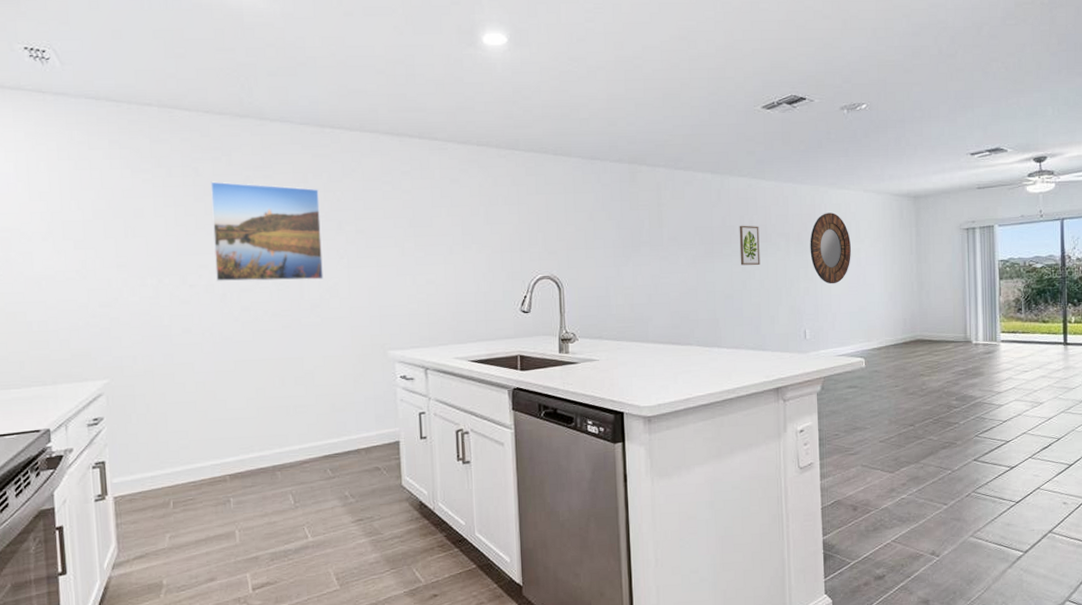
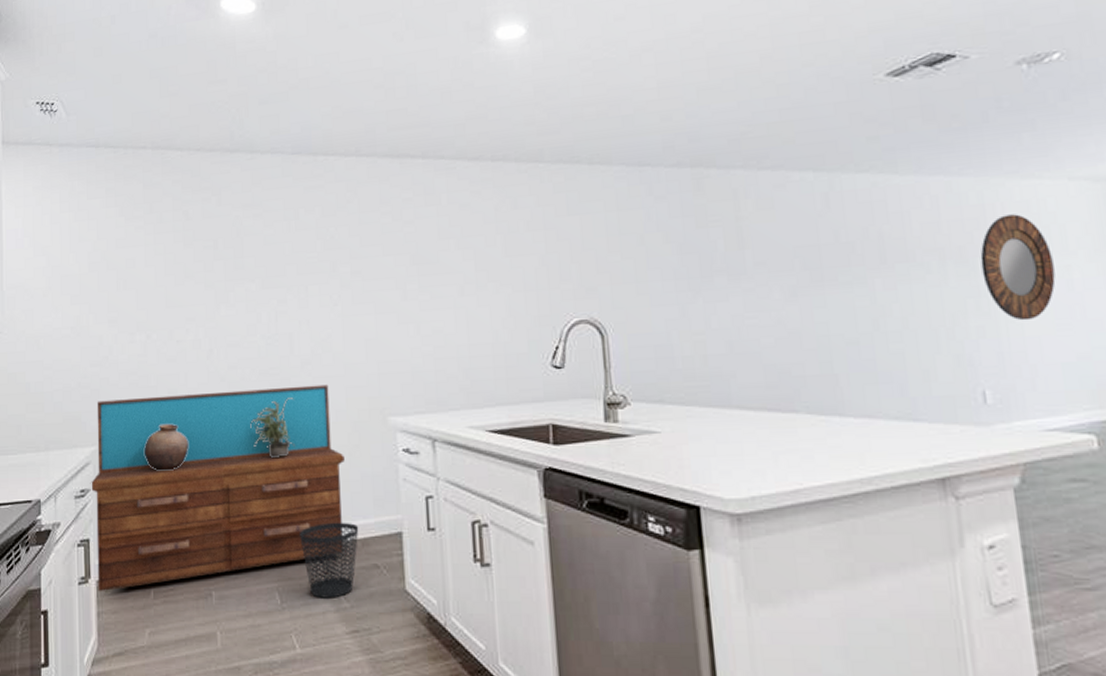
dresser: none [103,324,350,509] -> present [90,384,345,595]
pottery: none [159,358,205,400] -> present [144,423,189,471]
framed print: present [210,181,323,282] -> none [200,224,315,336]
potted plant: none [263,335,305,385] -> present [250,398,295,457]
wastebasket: none [311,435,363,497] -> present [300,522,359,598]
wall art: present [739,225,760,266] -> none [861,239,900,297]

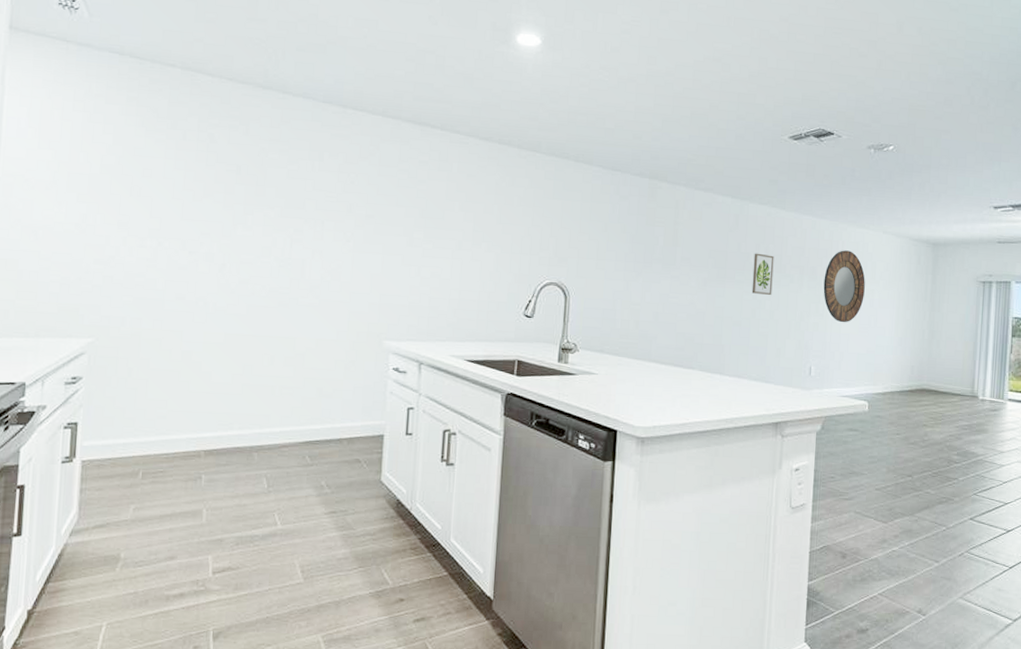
dresser: present [90,384,345,595] -> none [82,296,341,474]
pottery: present [144,423,189,471] -> none [145,325,193,367]
potted plant: present [250,398,295,457] -> none [255,315,300,365]
wastebasket: present [300,522,359,598] -> none [292,423,347,485]
wall art: none [861,239,900,297] -> present [751,253,774,296]

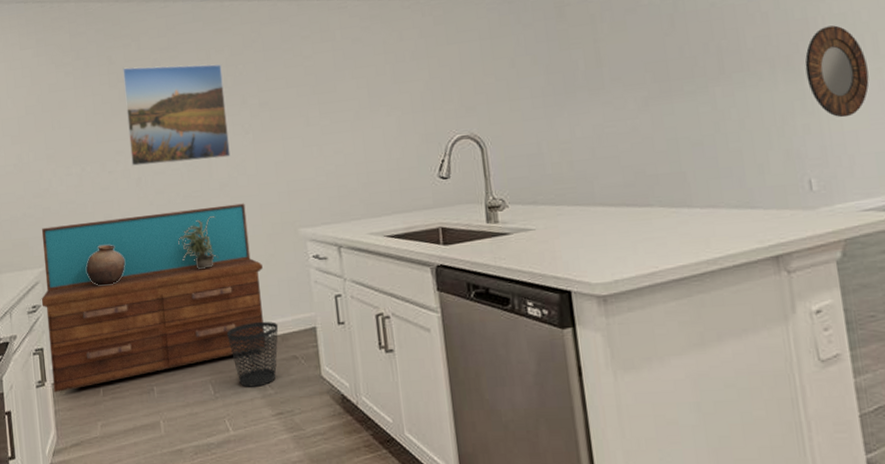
dresser: none [82,296,341,474] -> present [40,203,266,395]
pottery: none [145,325,193,367] -> present [86,244,126,286]
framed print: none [217,149,333,260] -> present [123,64,231,166]
potted plant: none [255,315,300,365] -> present [178,216,218,269]
wastebasket: none [292,423,347,485] -> present [227,321,279,387]
wall art: present [751,253,774,296] -> none [703,52,737,104]

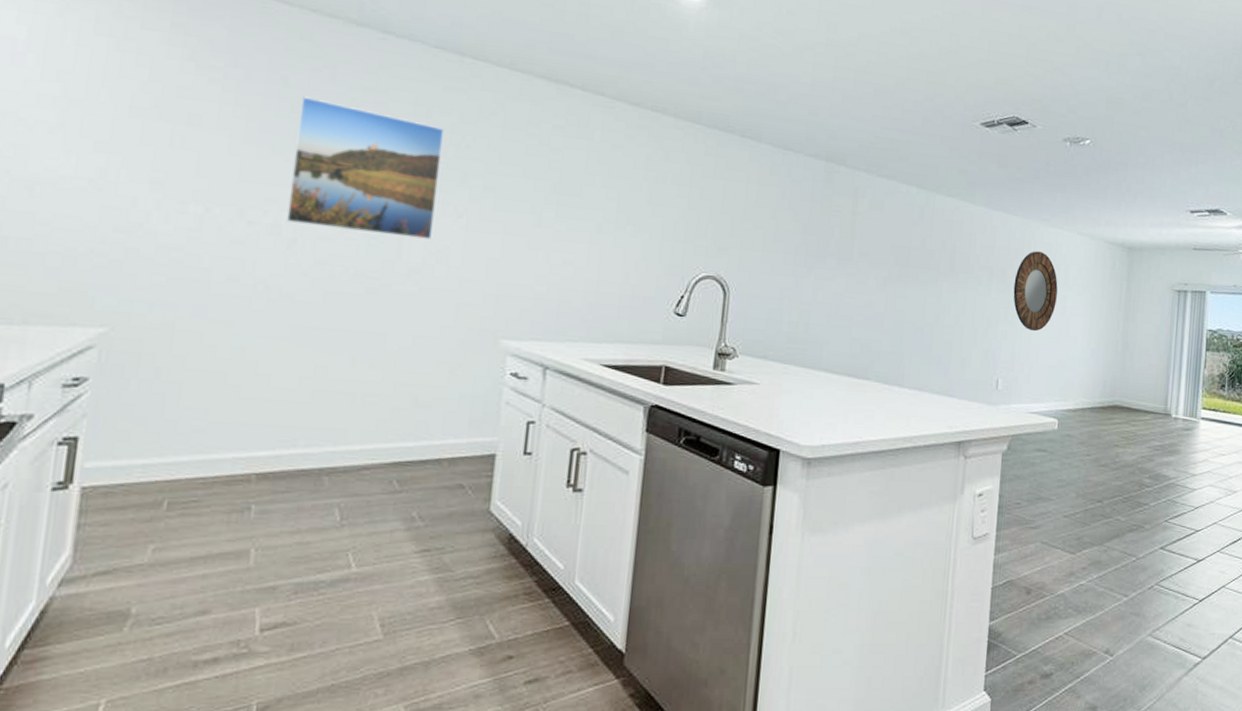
dresser: present [40,203,266,395] -> none [82,274,444,505]
pottery: present [86,244,126,286] -> none [180,313,247,367]
potted plant: present [178,216,218,269] -> none [332,305,393,367]
wastebasket: present [227,321,279,387] -> none [375,439,448,517]

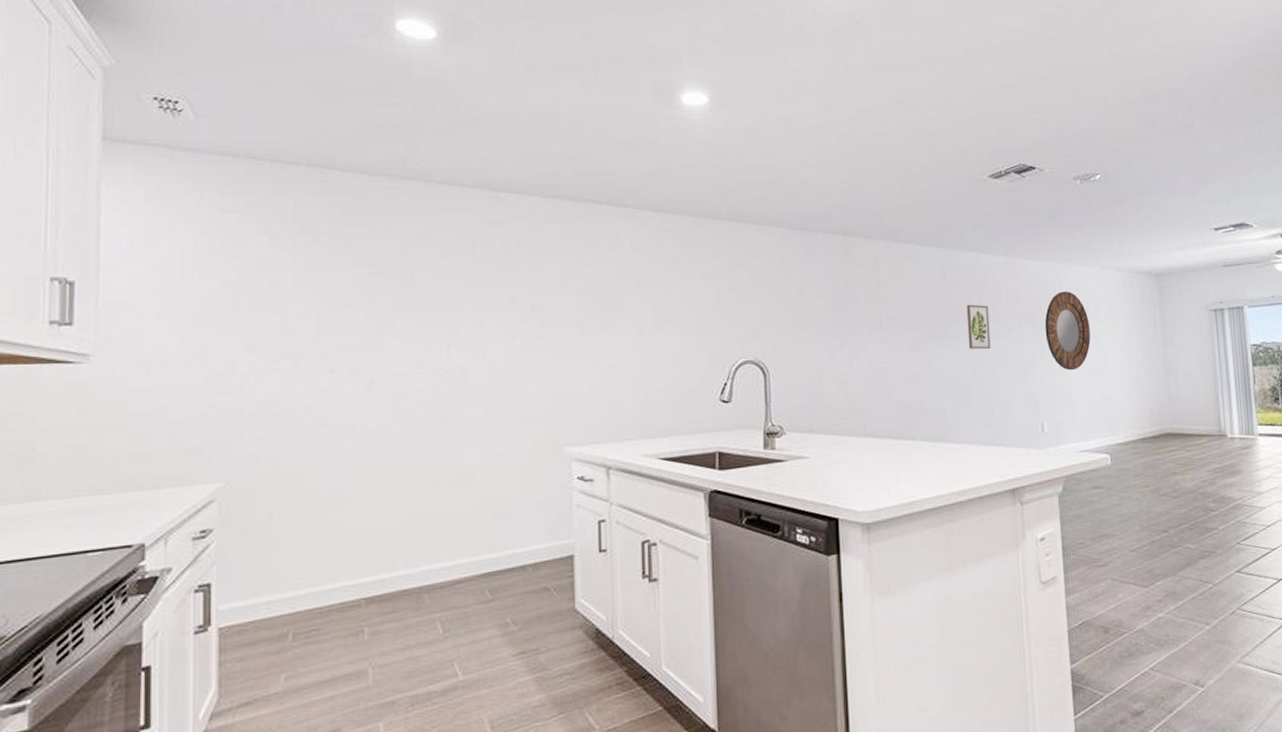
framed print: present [287,96,444,240] -> none [363,250,490,366]
wall art: none [936,250,962,299] -> present [966,304,991,350]

